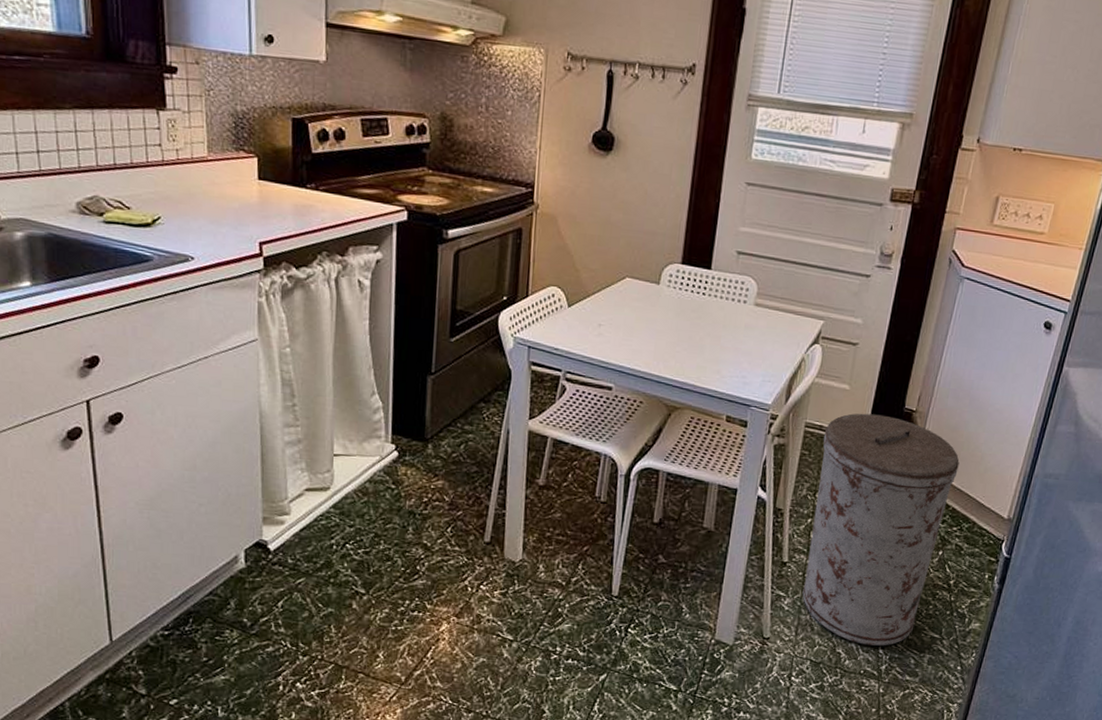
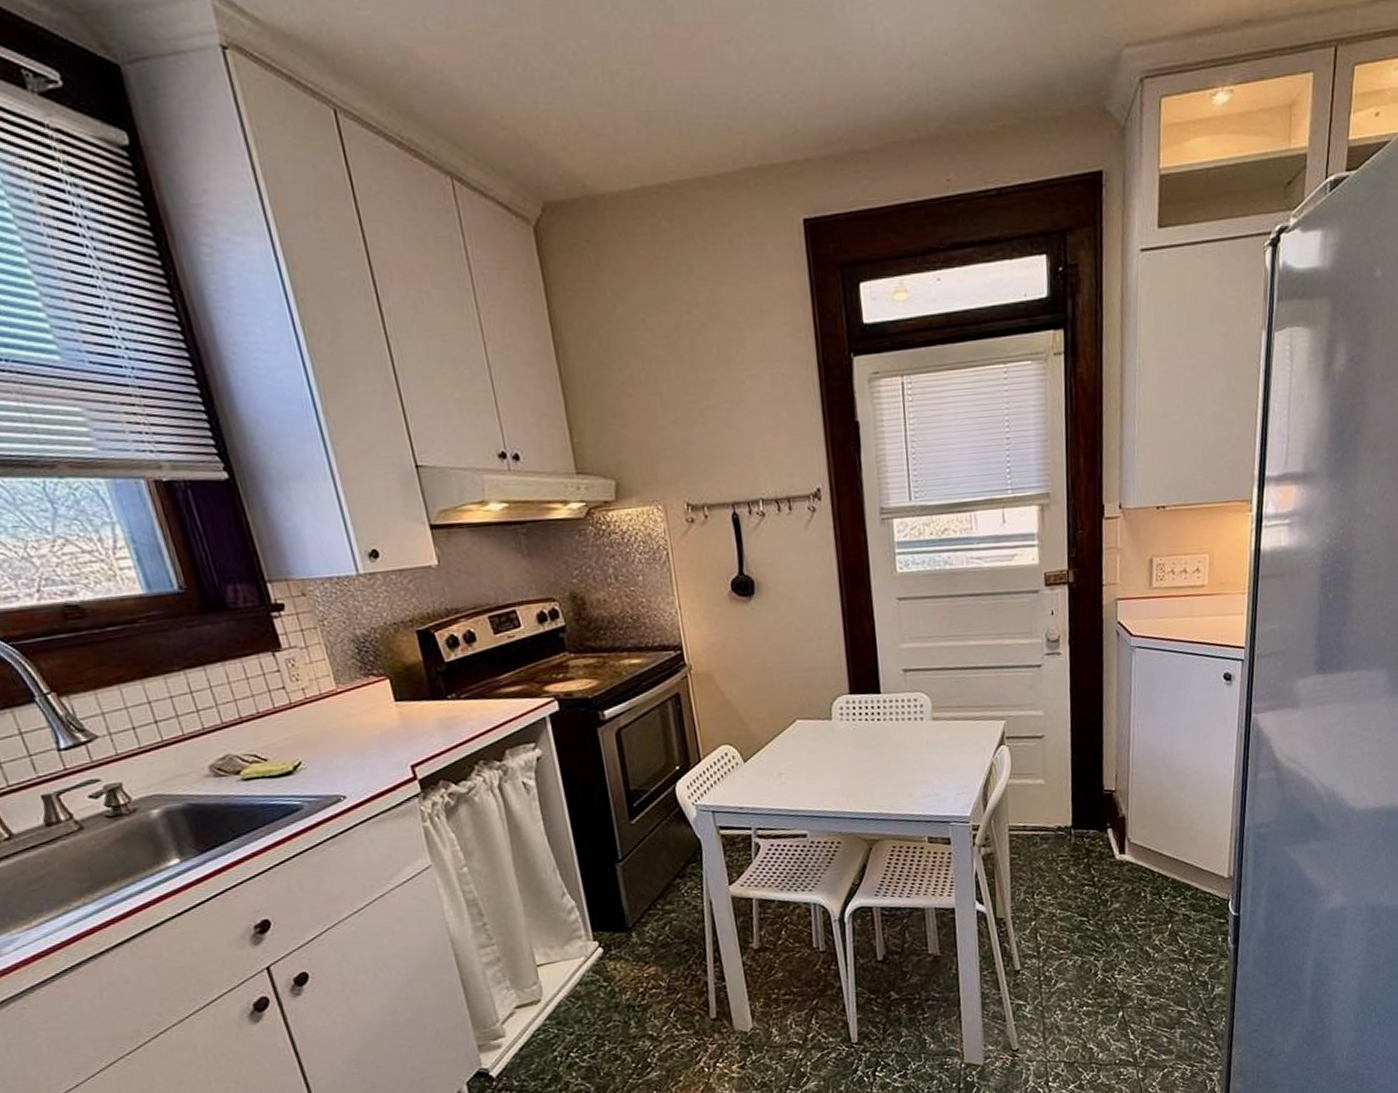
trash can: present [802,413,960,646] -> none [1029,801,1170,1035]

